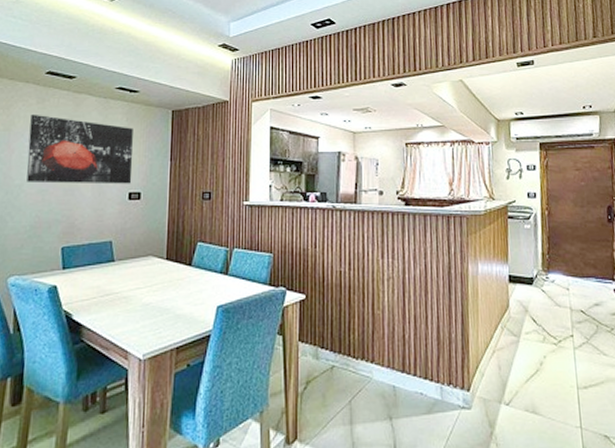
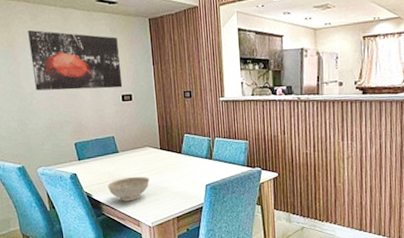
decorative bowl: none [93,292,148,325] -> present [107,176,150,202]

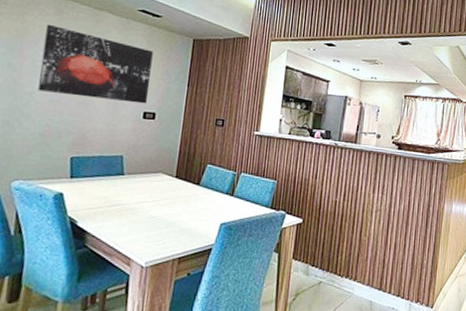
decorative bowl: present [107,176,150,202] -> none [99,204,155,234]

